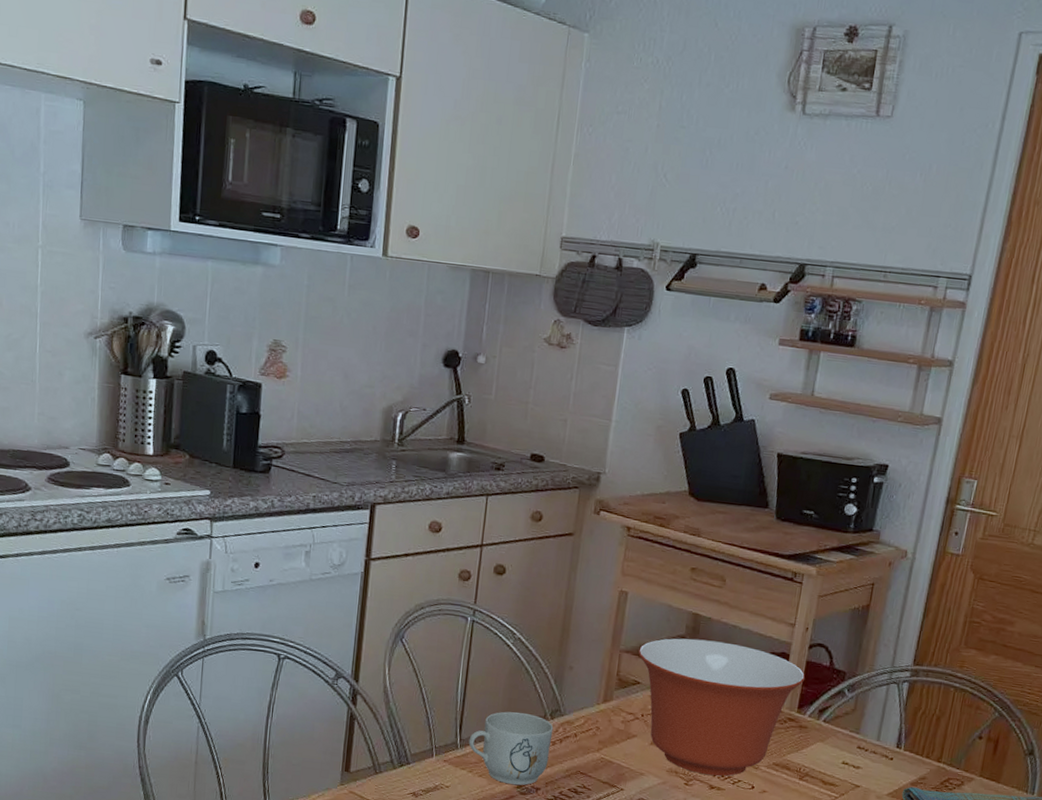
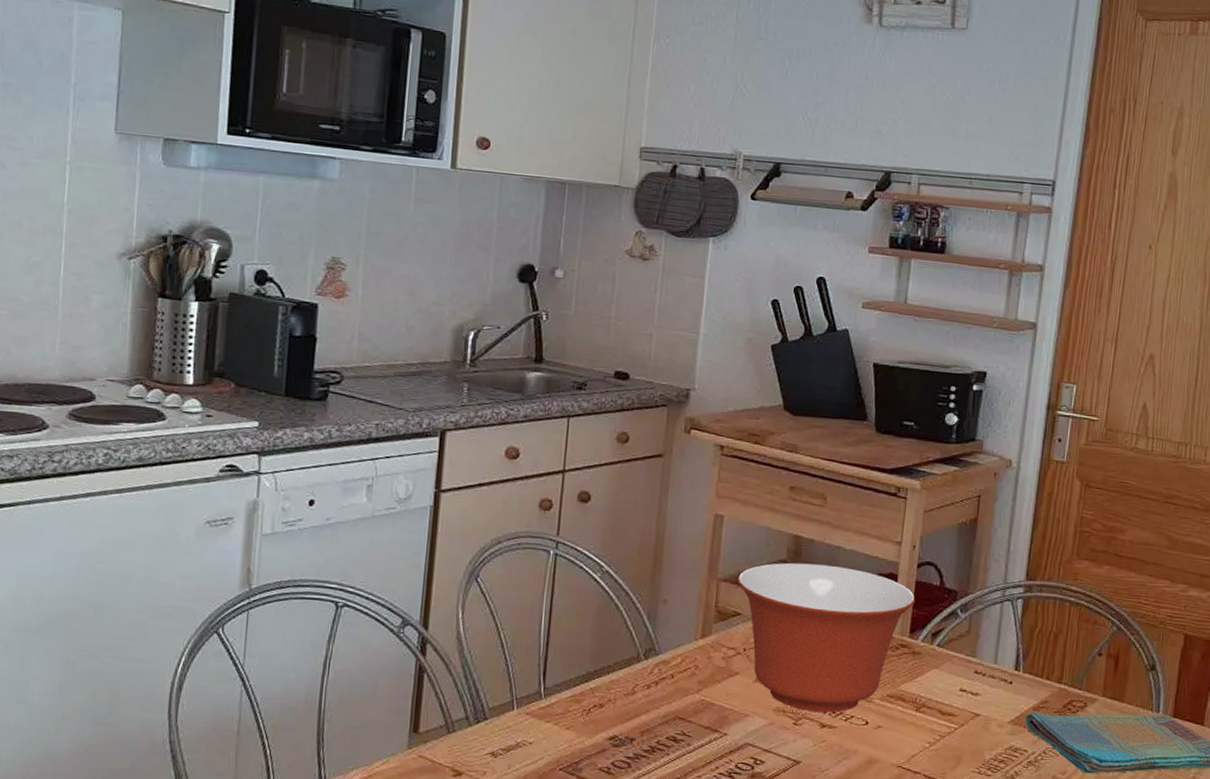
mug: present [468,711,554,785] -> none [553,653,648,737]

